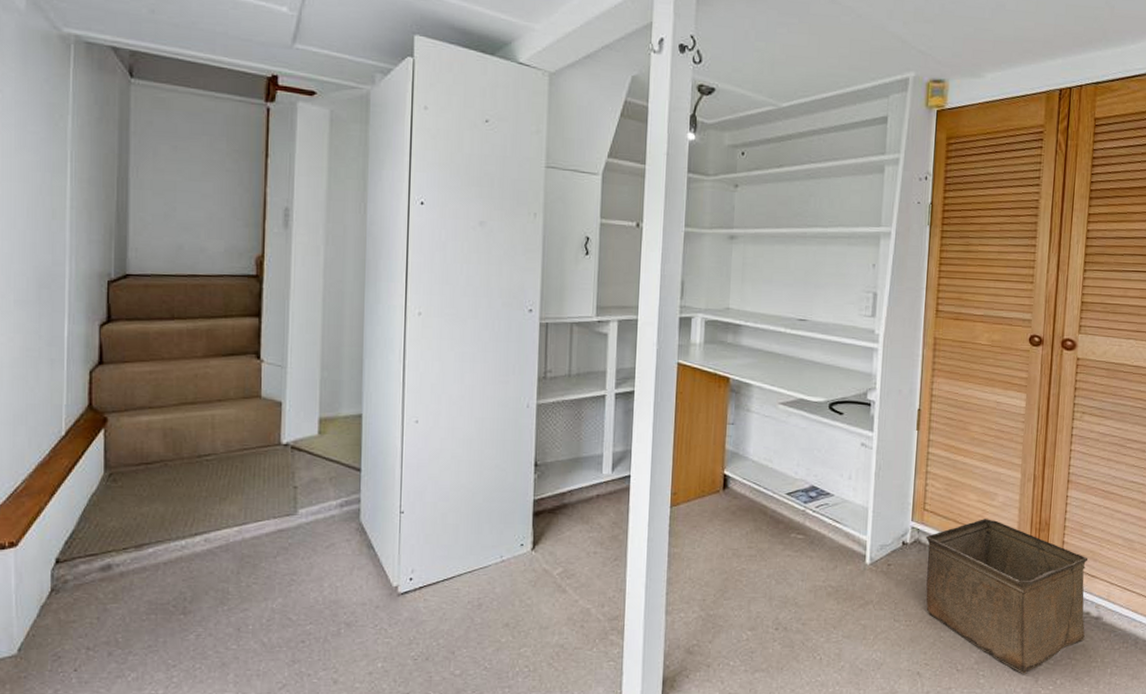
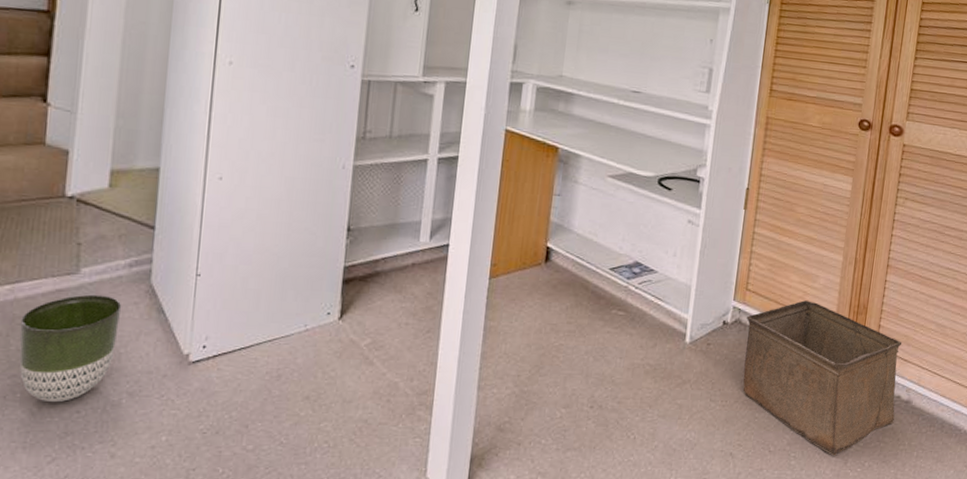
planter: none [248,533,336,634] -> present [19,294,122,403]

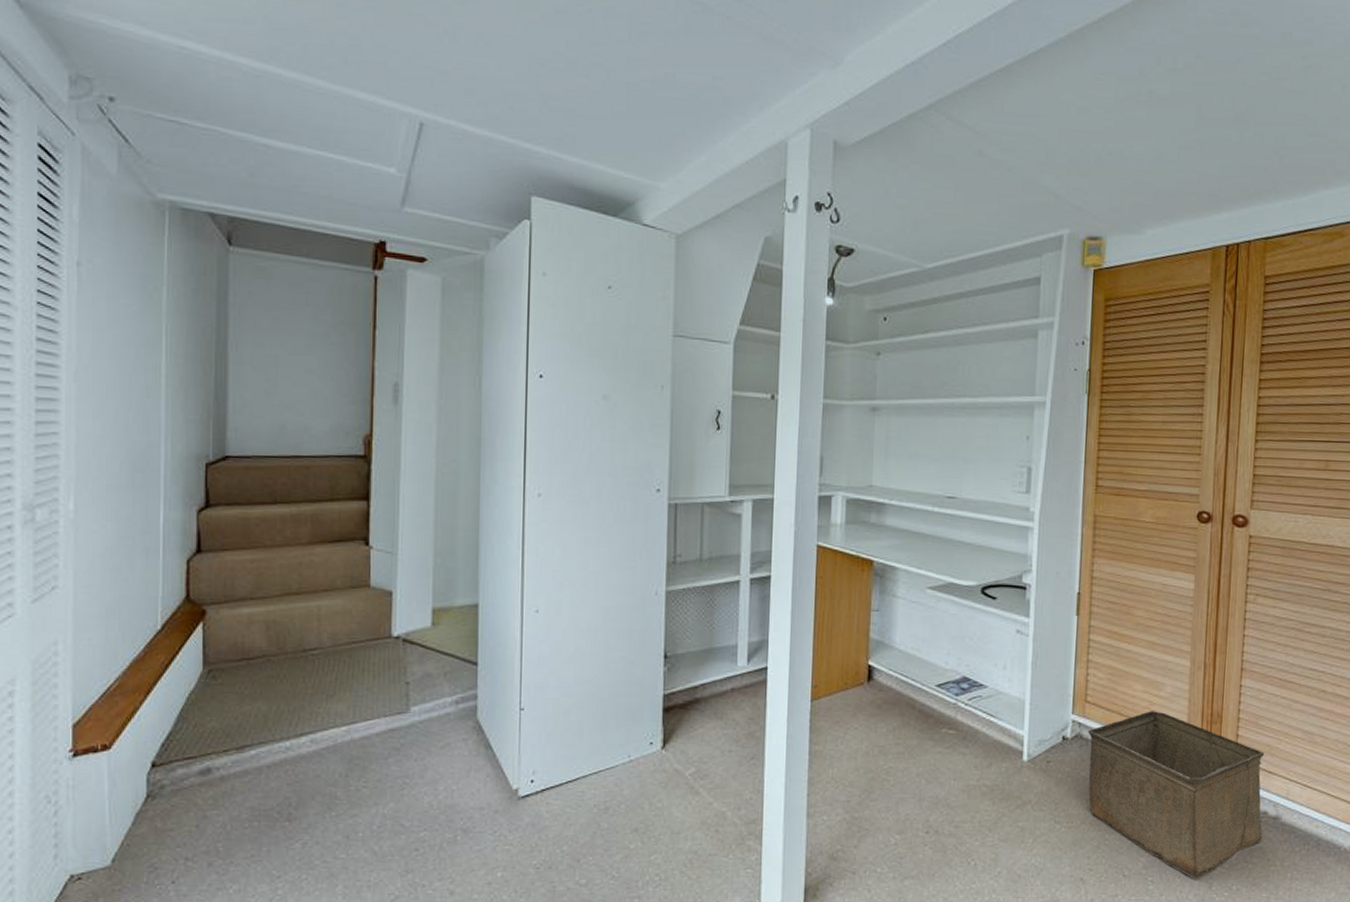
planter: present [19,294,122,403] -> none [358,732,451,841]

